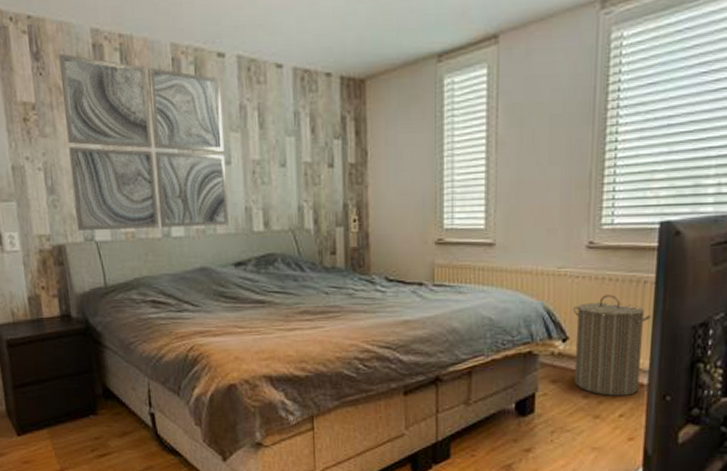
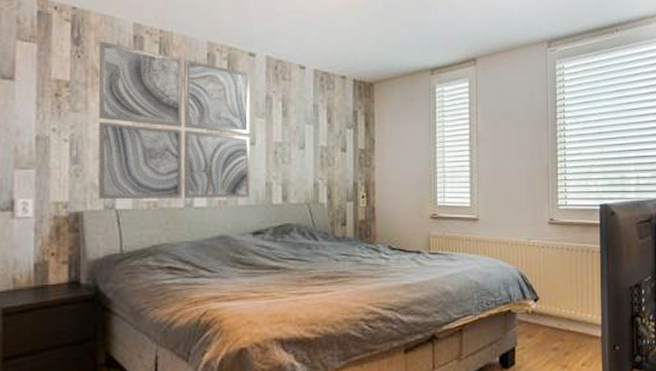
laundry hamper: present [572,295,651,396] -> none [541,262,599,348]

